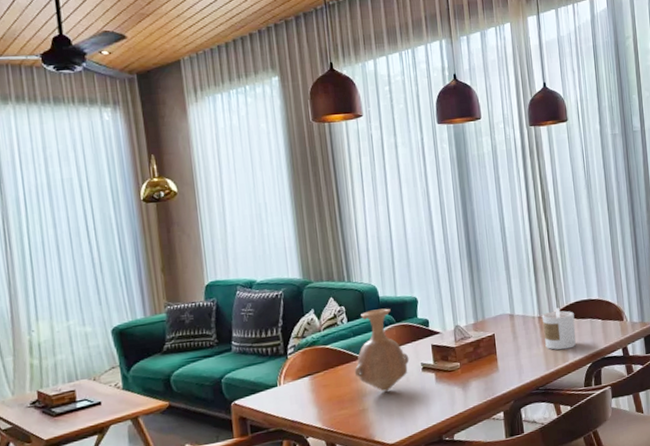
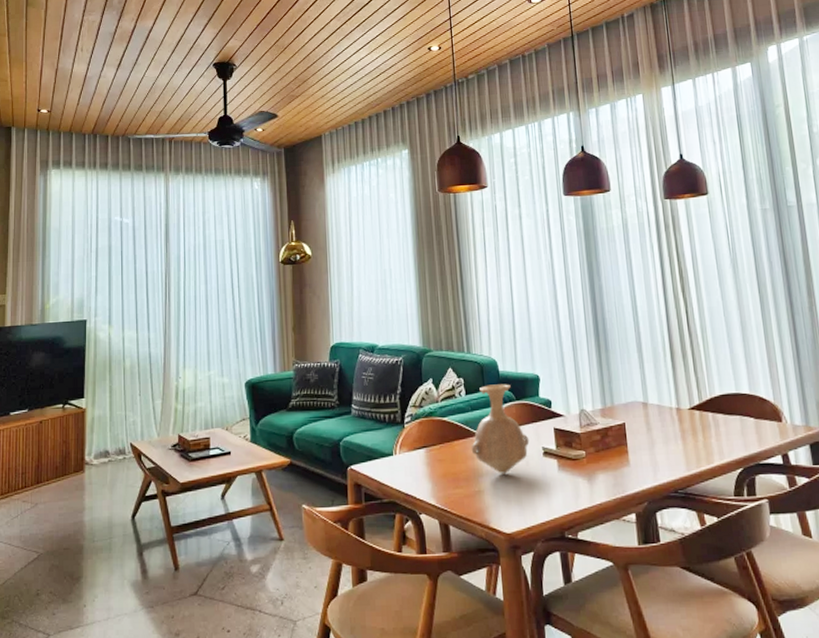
candle: present [541,308,576,350] -> none [680,400,723,449]

